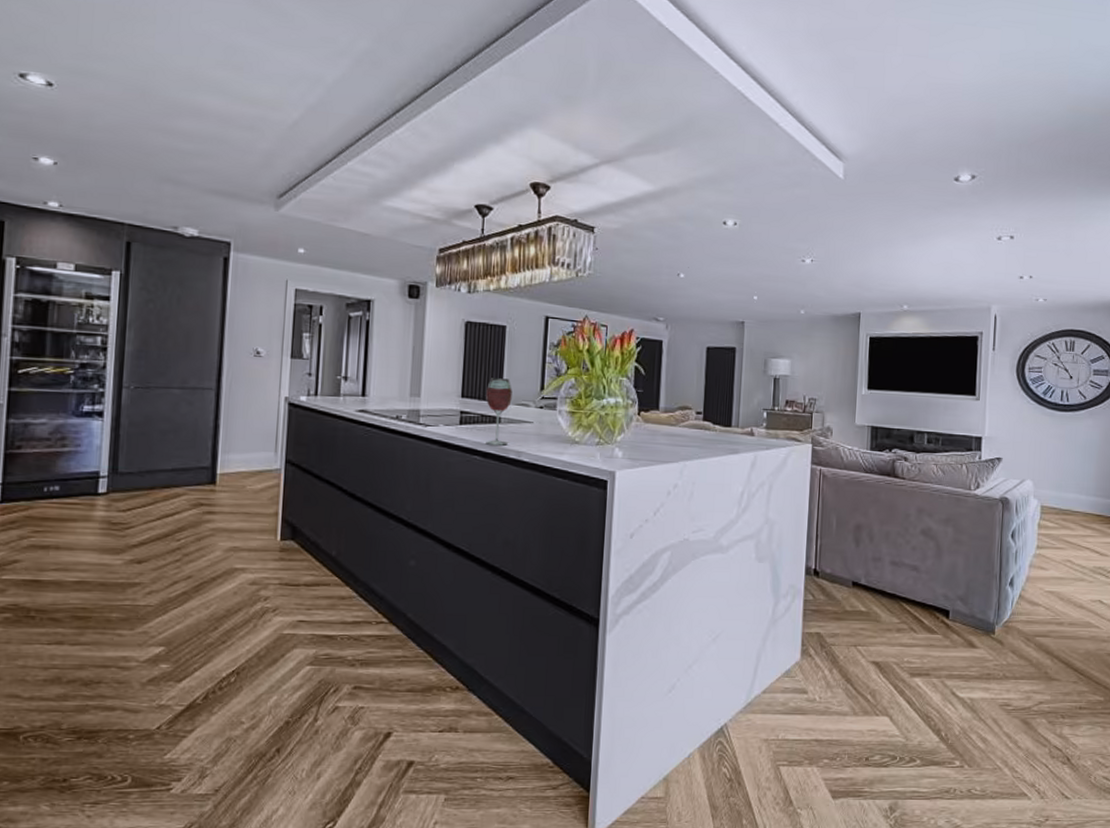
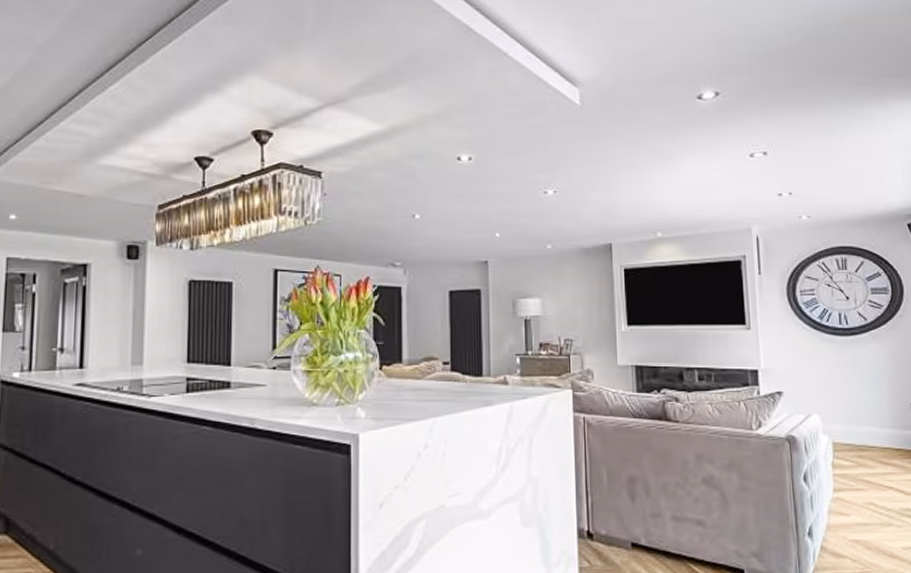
wineglass: present [486,378,513,446] -> none [214,339,242,413]

